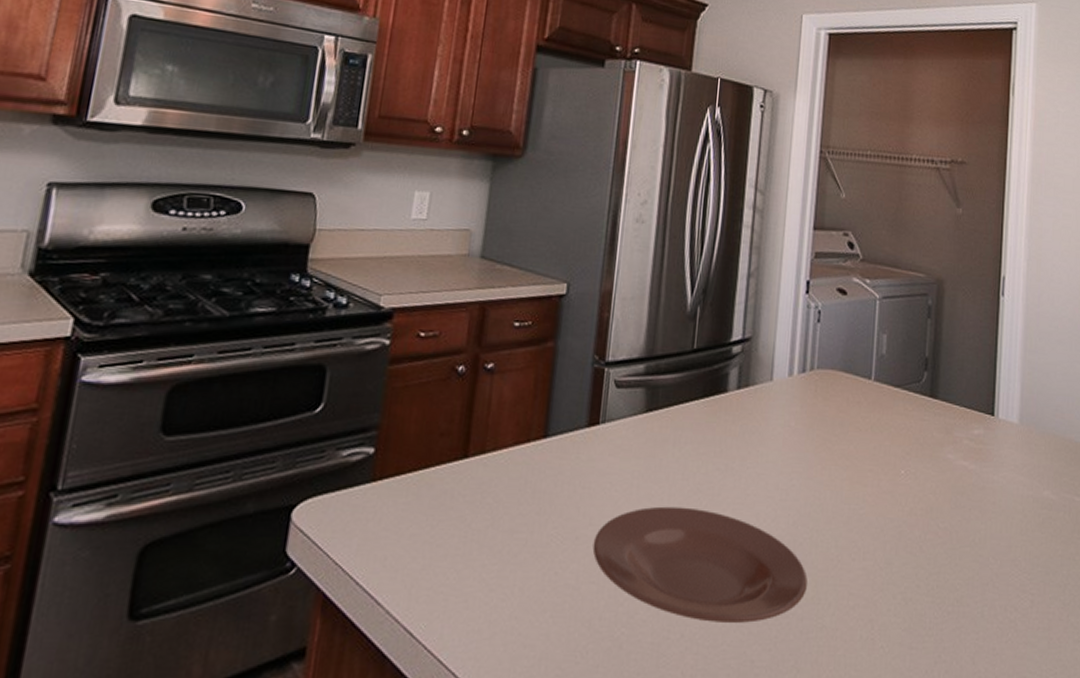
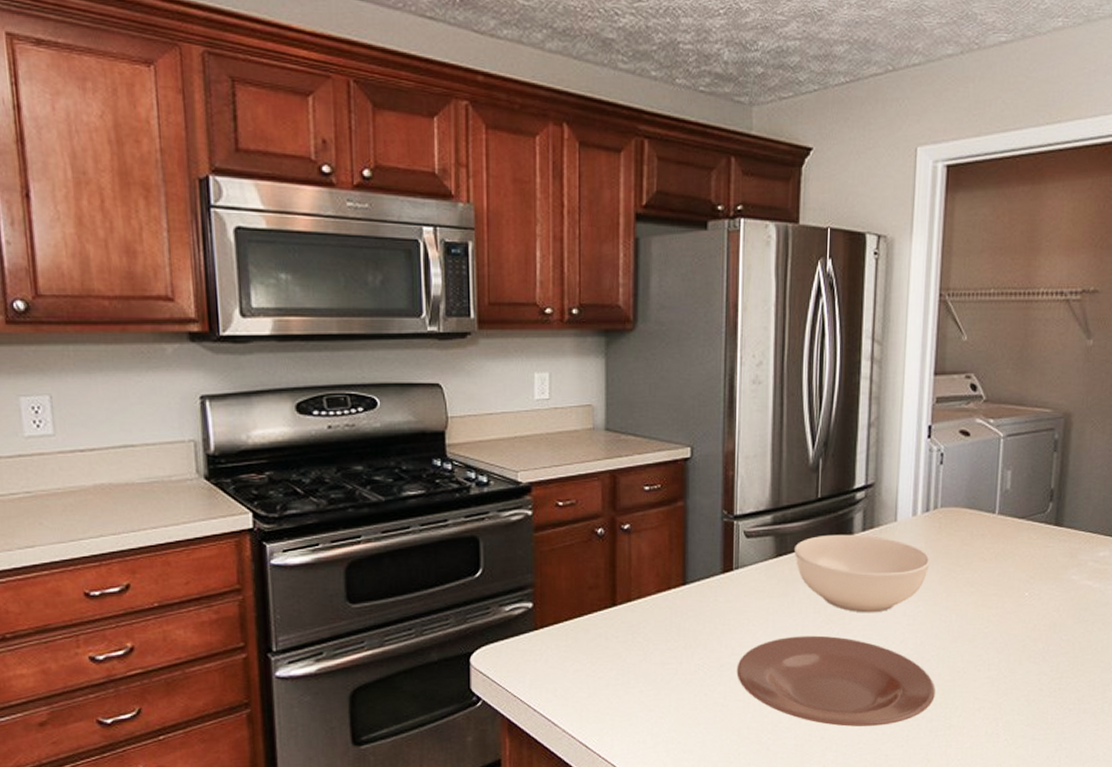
bowl: none [665,390,806,484] -> present [793,534,931,613]

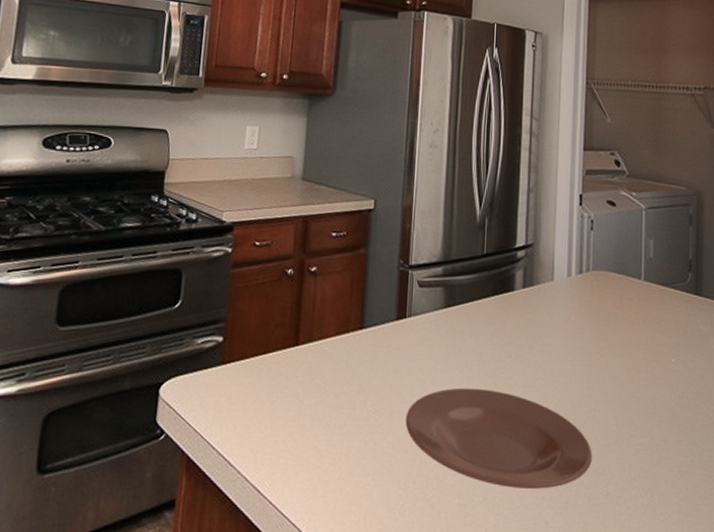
bowl: present [793,534,931,613] -> none [461,289,585,370]

